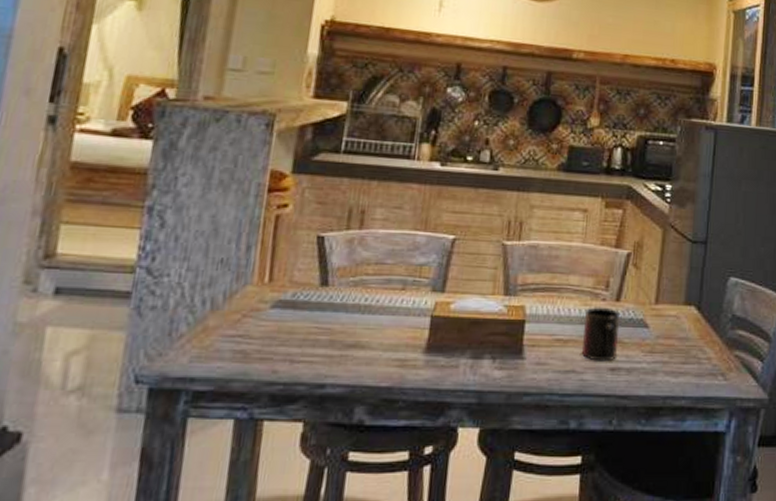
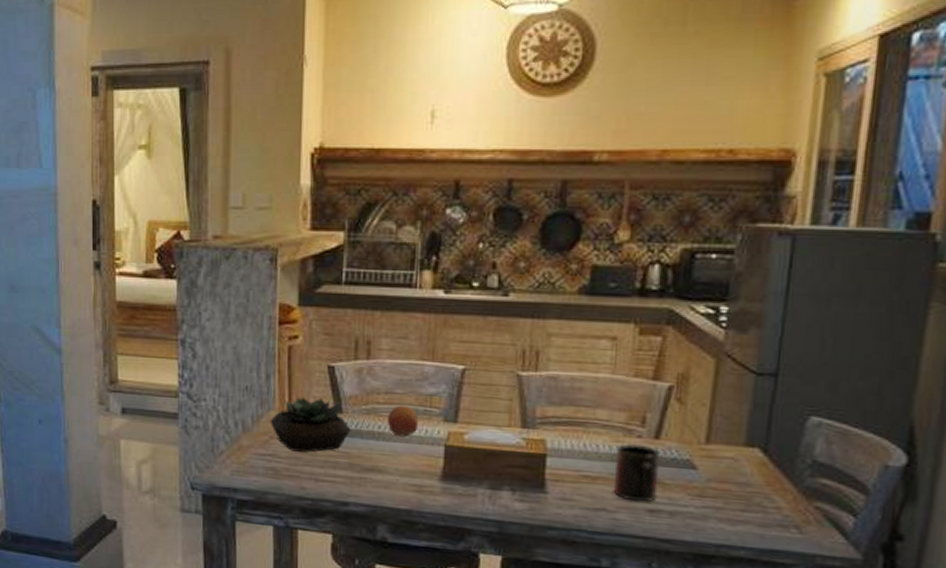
succulent plant: none [244,270,336,331] -> present [270,397,351,453]
fruit: none [375,276,407,309] -> present [388,405,419,437]

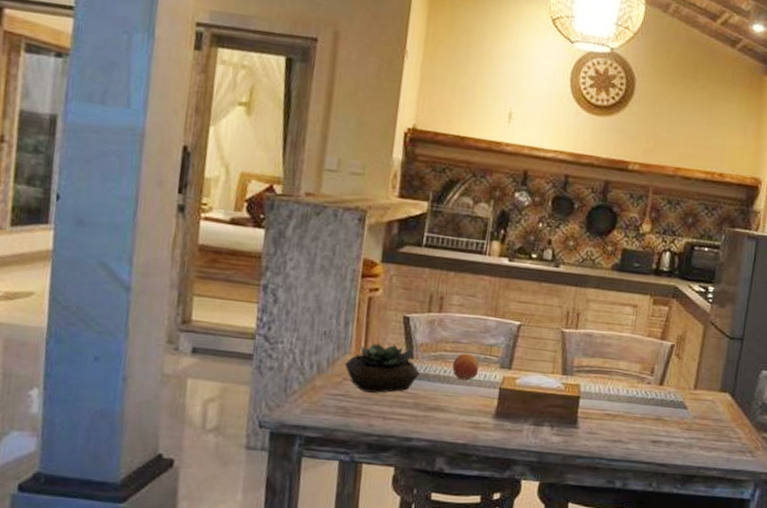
mug: present [613,443,661,503] -> none [627,388,663,435]

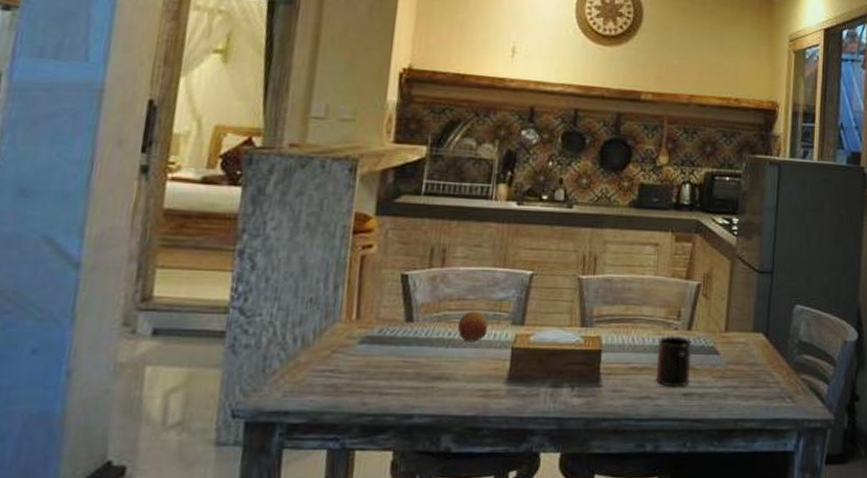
succulent plant: present [344,343,420,393] -> none [334,307,421,365]
mug: none [627,388,663,435] -> present [655,336,692,387]

